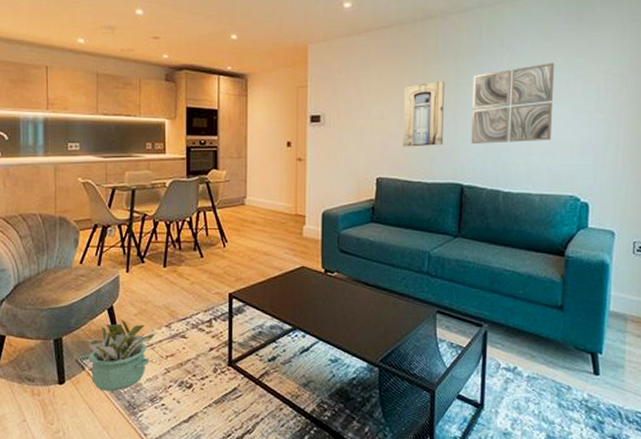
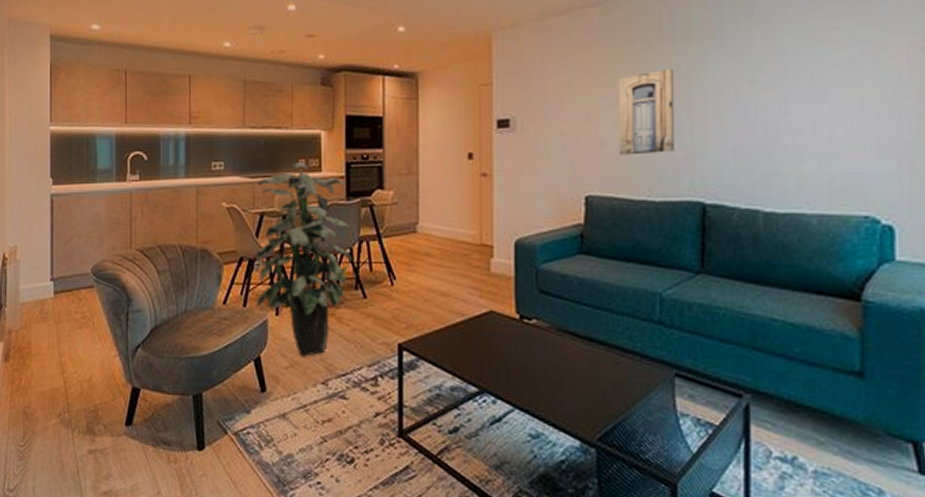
decorative plant: present [88,319,157,392] -> none [231,372,312,463]
indoor plant: none [107,144,192,305] -> present [254,161,353,357]
wall art: present [471,62,555,144] -> none [713,36,832,148]

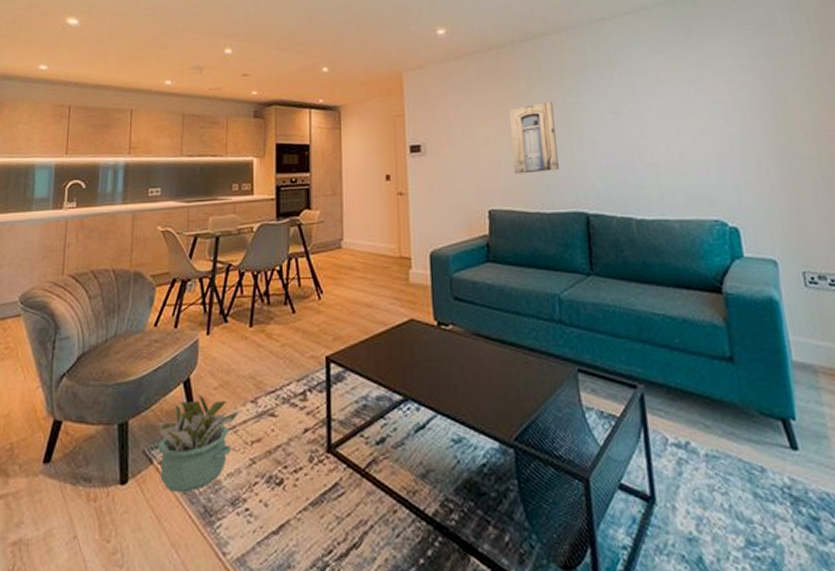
decorative plant: none [231,372,312,463] -> present [158,394,241,493]
indoor plant: present [254,161,353,357] -> none [187,186,282,375]

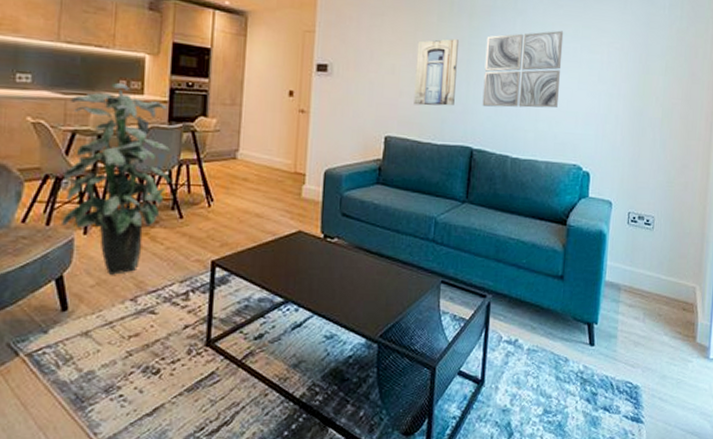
decorative plant: present [158,394,241,493] -> none [25,291,119,382]
indoor plant: none [187,186,282,375] -> present [62,82,171,275]
wall art: none [582,76,680,167] -> present [482,30,564,108]

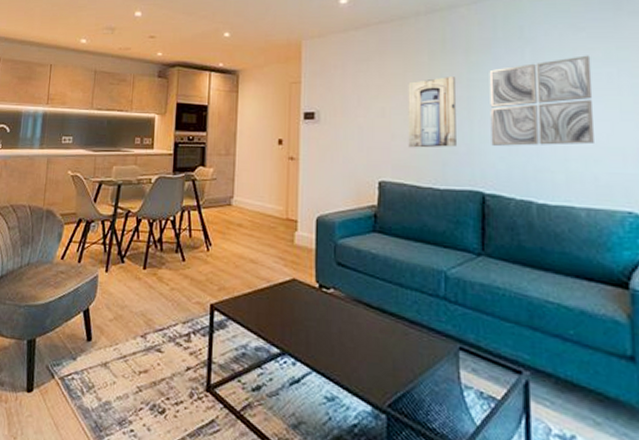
indoor plant: present [62,82,171,275] -> none [89,139,175,311]

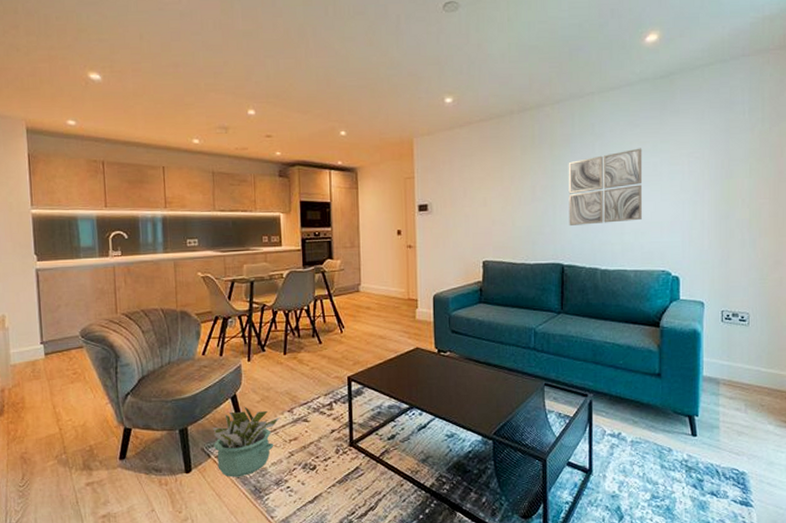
decorative plant: none [59,323,132,408] -> present [213,406,280,477]
wall art: present [408,77,457,148] -> none [504,169,543,231]

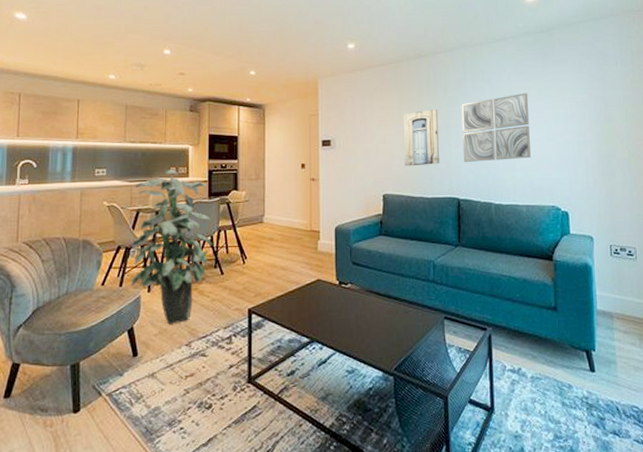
decorative plant: present [213,406,280,477] -> none [106,340,177,418]
indoor plant: none [227,238,310,392] -> present [131,169,213,325]
wall art: none [504,169,543,231] -> present [403,109,439,166]

